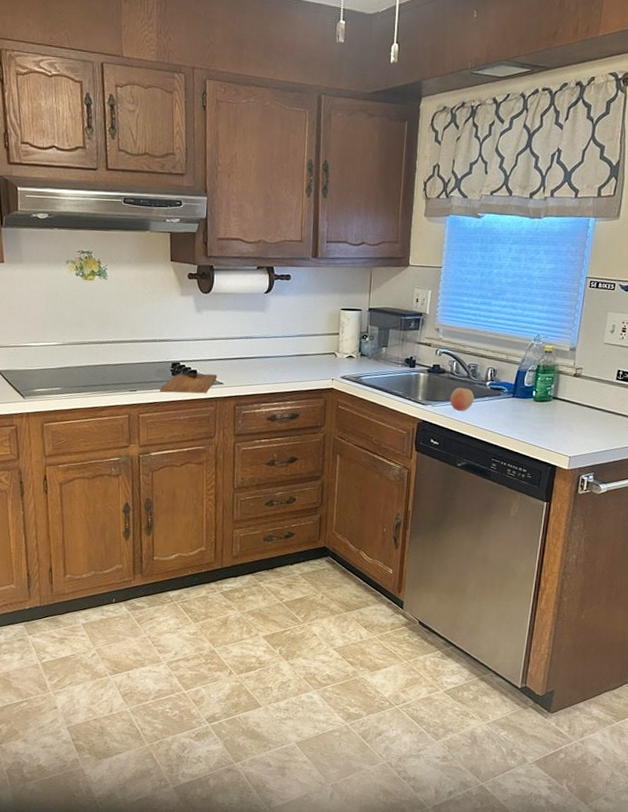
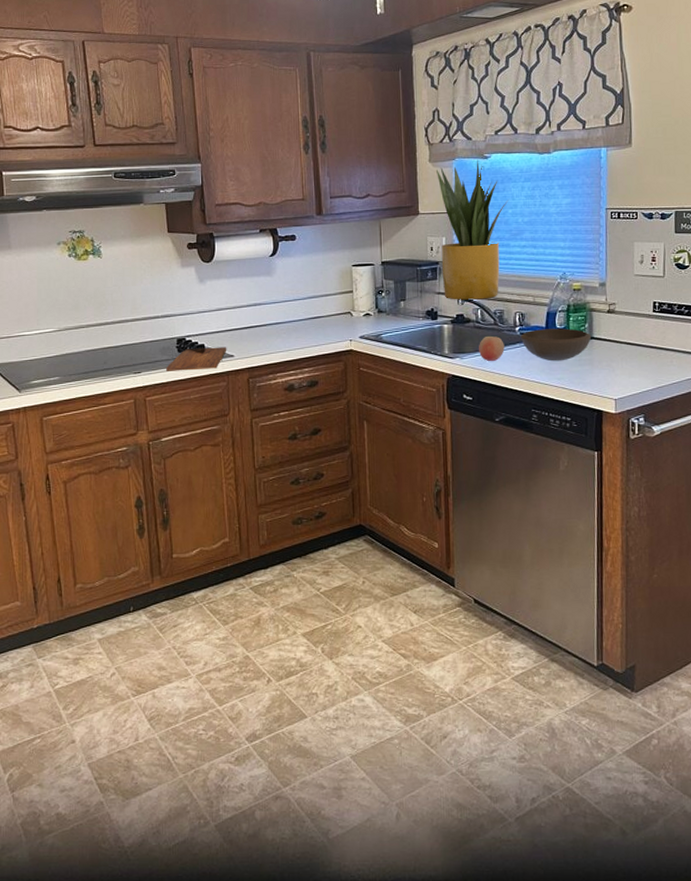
planter: none [424,218,495,353] -> present [437,159,509,300]
bowl: none [490,385,555,417] -> present [521,328,591,362]

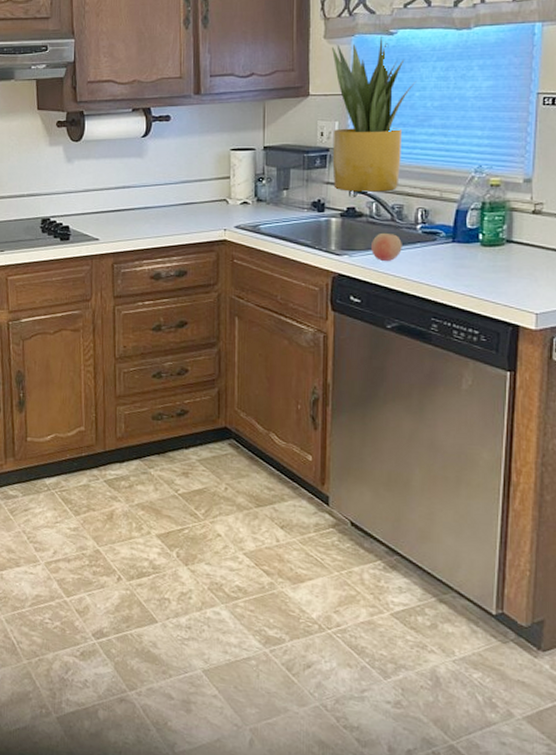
cutting board: present [166,347,227,371] -> none [29,229,92,252]
bowl: present [521,328,591,362] -> none [423,228,509,266]

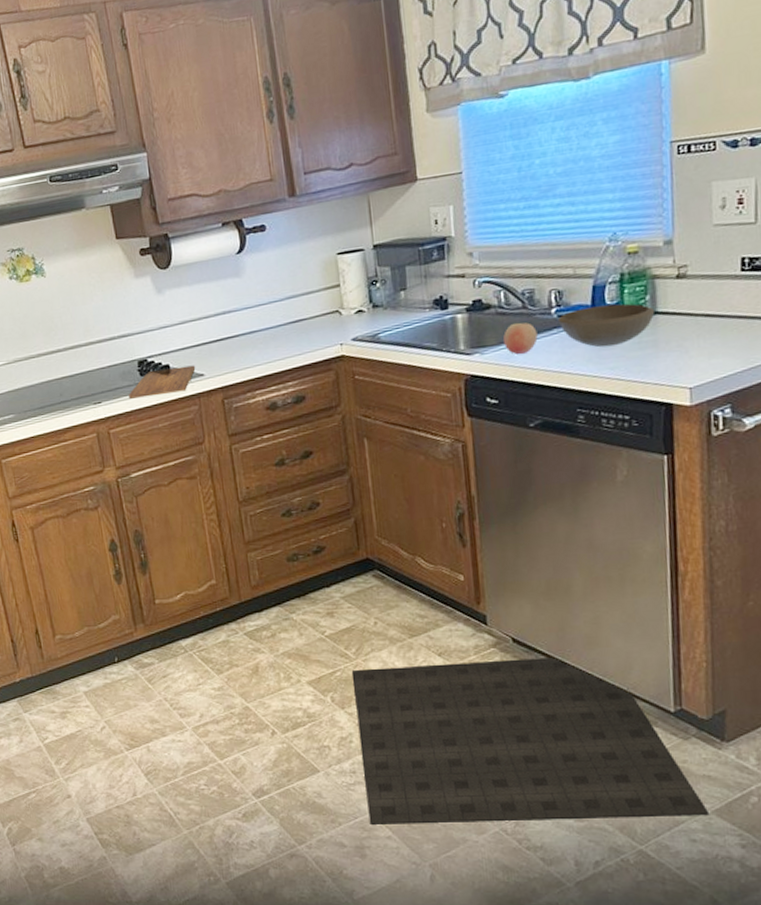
cutting board: none [29,229,92,252] -> present [129,365,196,399]
doormat: none [198,530,521,720] -> present [353,657,710,824]
planter: present [332,35,416,192] -> none [437,100,535,283]
bowl: none [423,228,509,266] -> present [559,303,654,348]

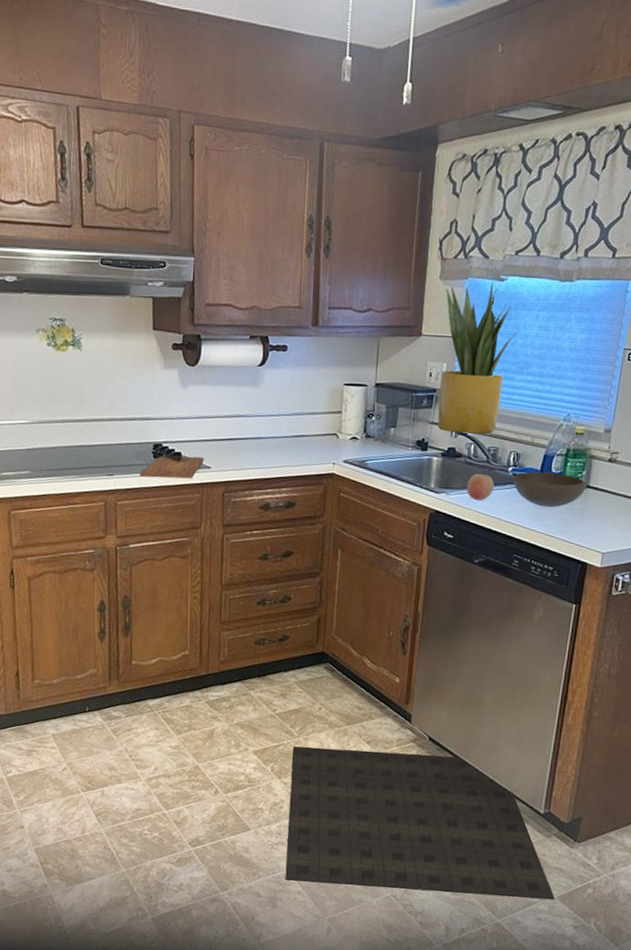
planter: none [437,100,535,283] -> present [437,281,520,435]

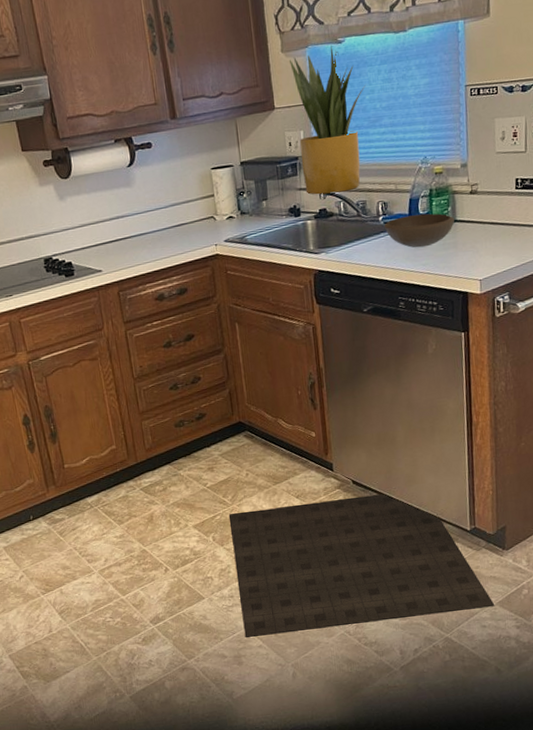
cutting board: present [140,455,205,479] -> none [37,262,95,292]
fruit: present [466,473,495,501] -> none [343,227,369,254]

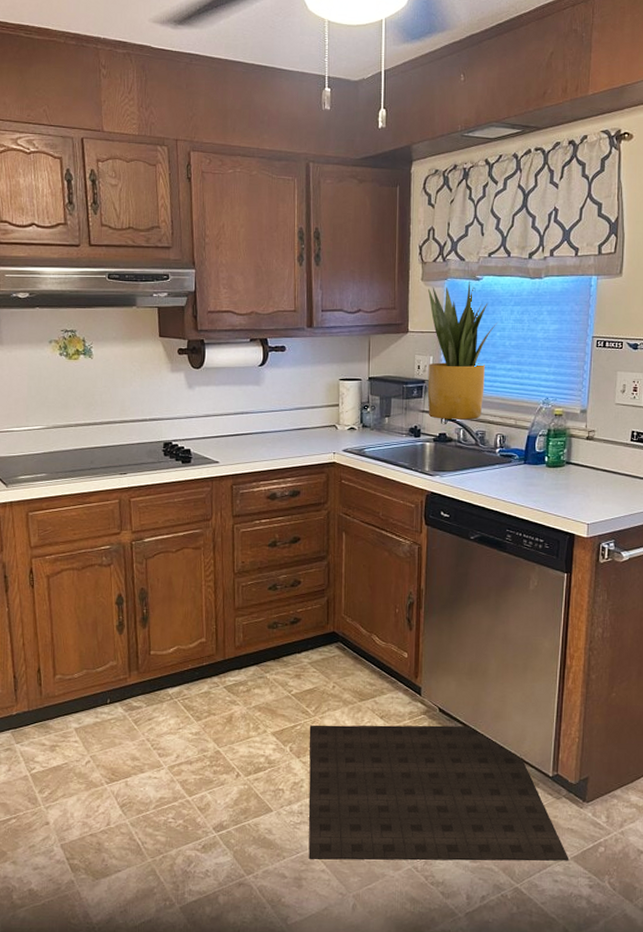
bowl: present [385,213,454,248] -> none [501,452,569,484]

